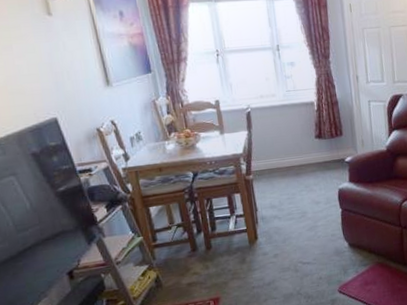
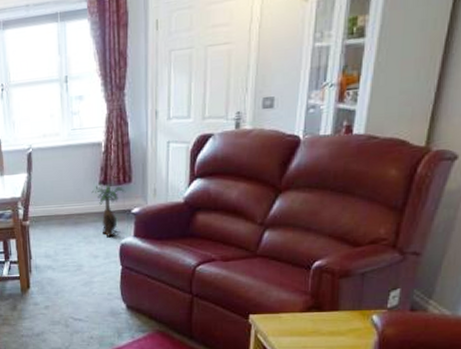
decorative plant: none [308,136,339,184] -> present [91,182,126,237]

